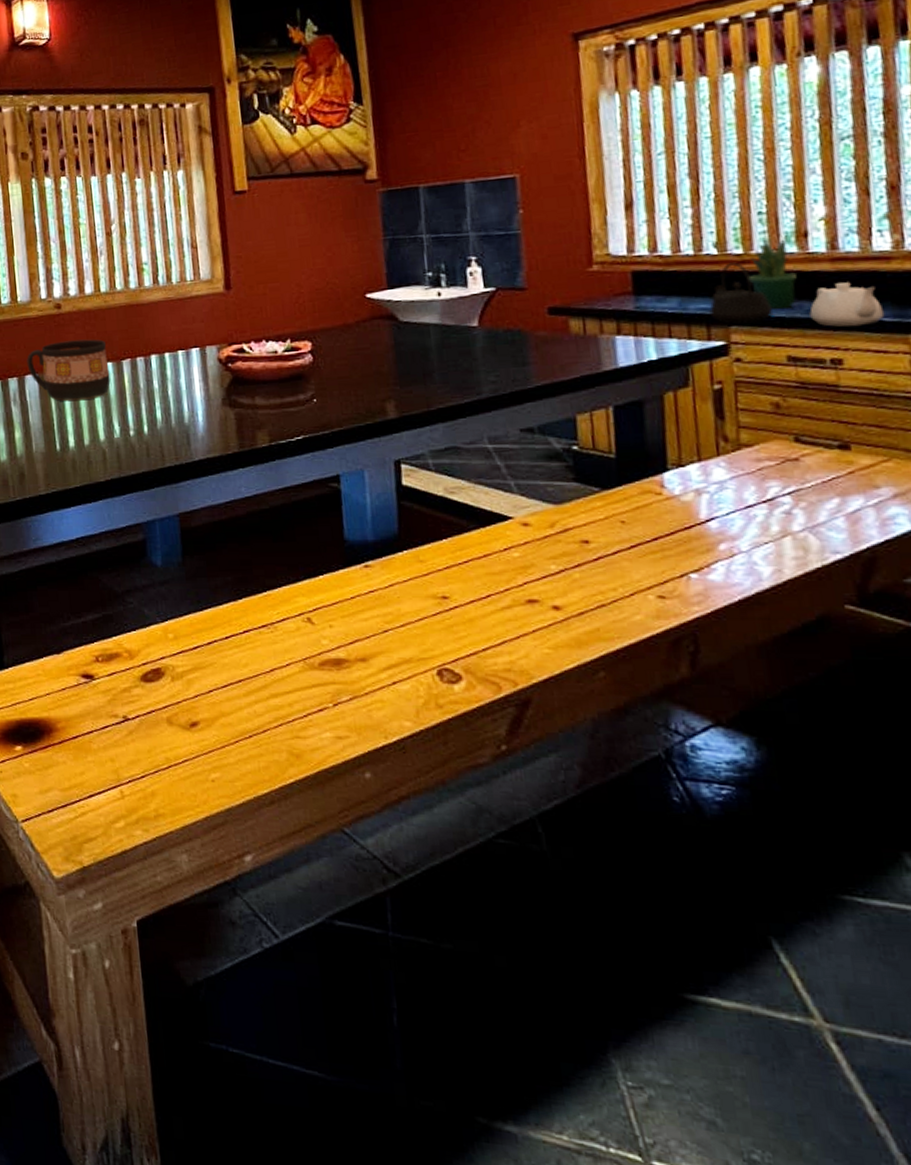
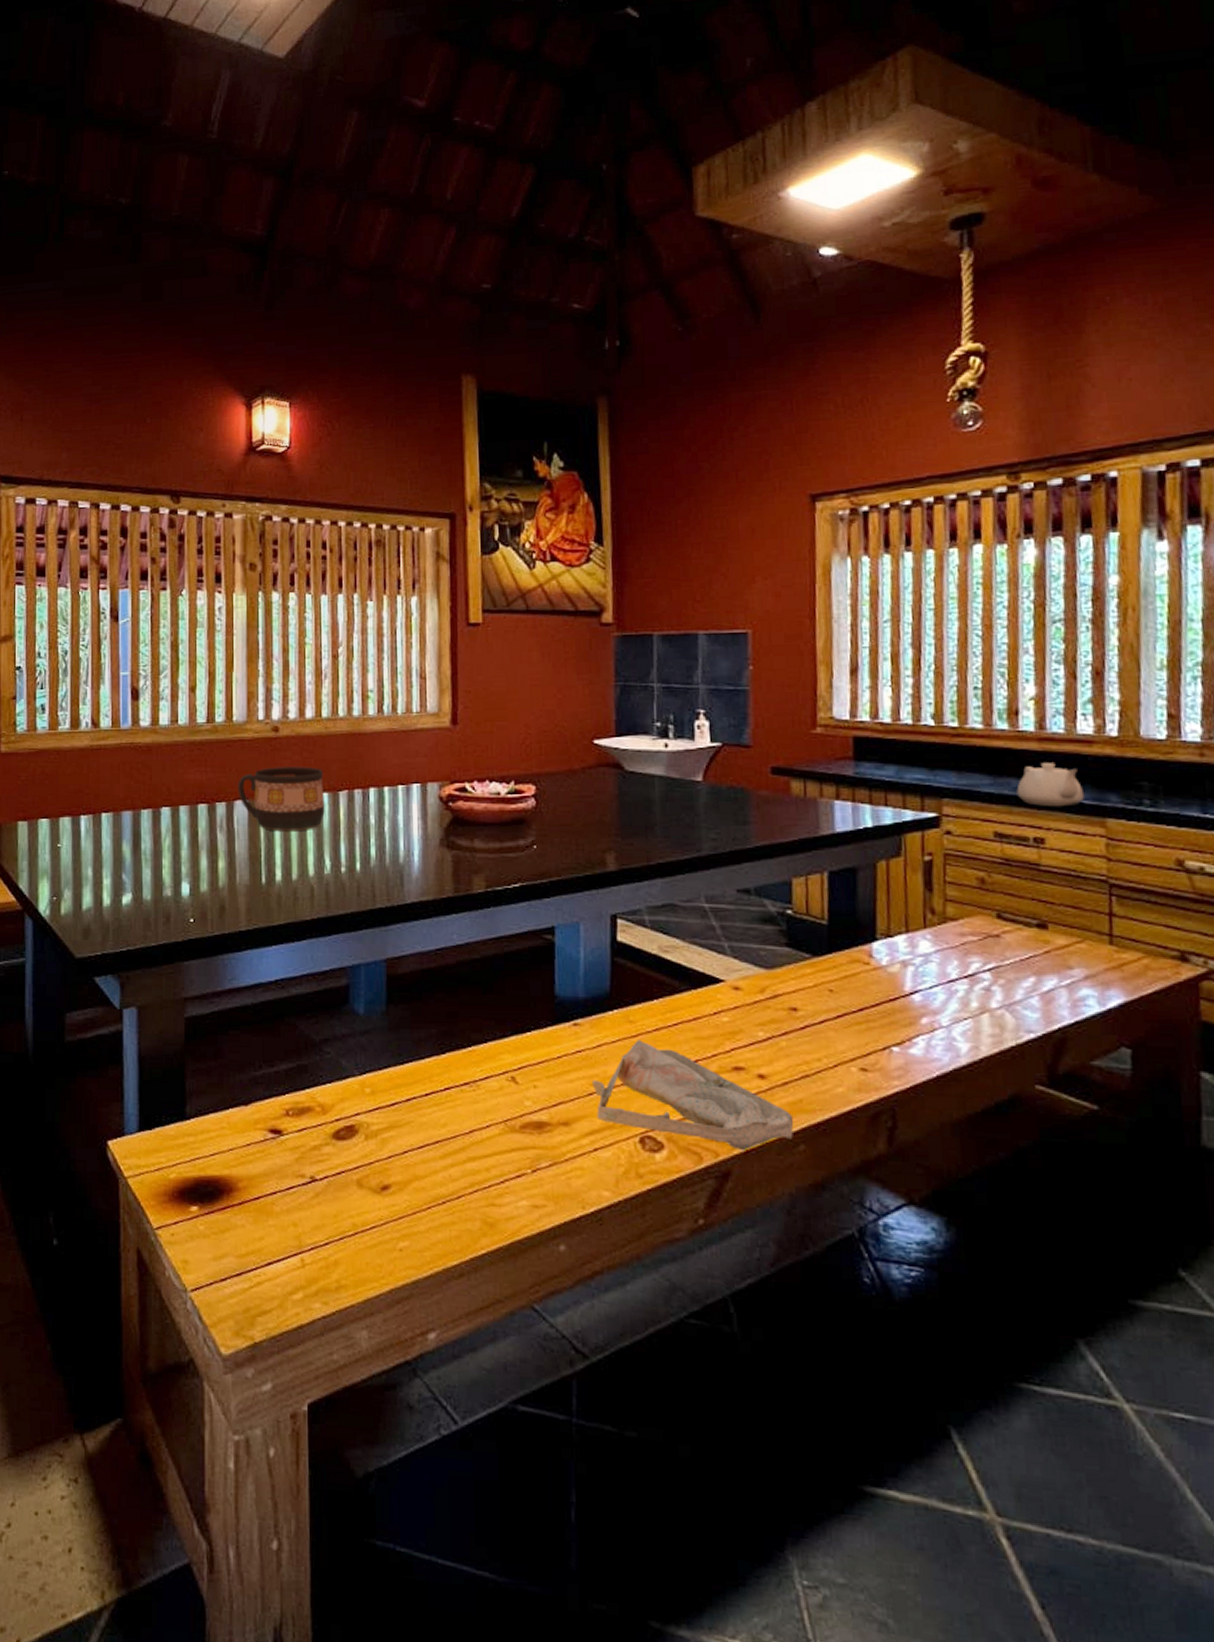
bag: none [386,577,593,678] -> present [592,1039,794,1150]
kettle: present [709,262,774,326] -> none [924,735,984,799]
planter: present [748,235,797,310] -> none [962,711,1007,786]

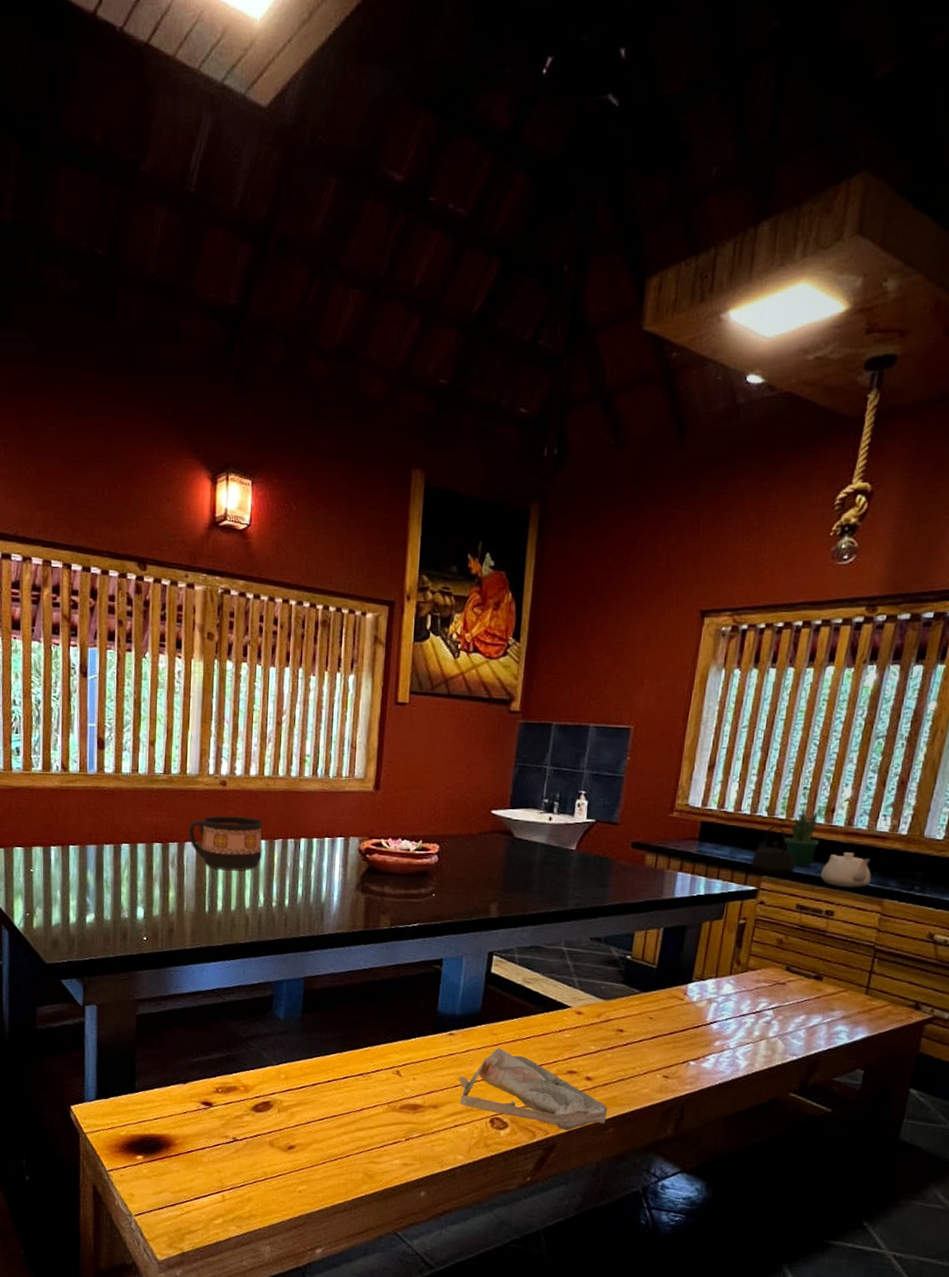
kettle: none [924,735,984,799] -> present [750,825,796,877]
planter: none [962,711,1007,786] -> present [784,807,820,868]

